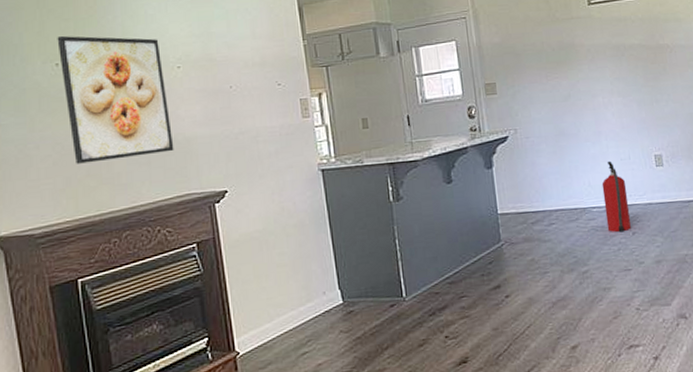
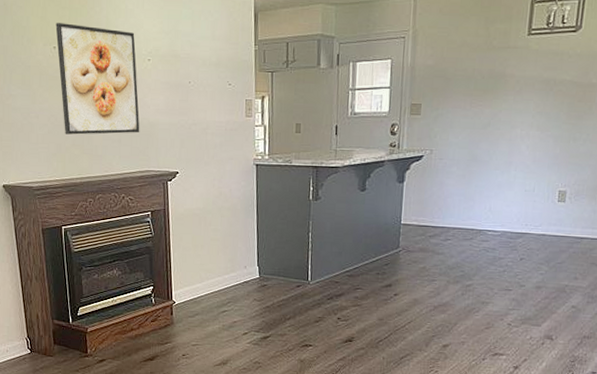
fire extinguisher: present [601,160,631,233] -> none [497,190,525,257]

